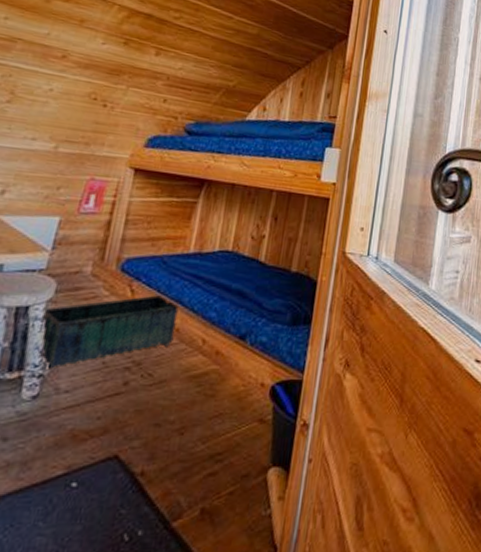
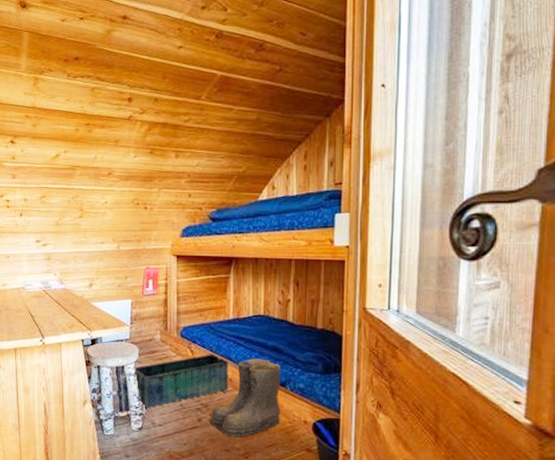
boots: none [139,303,243,407] -> present [209,358,281,438]

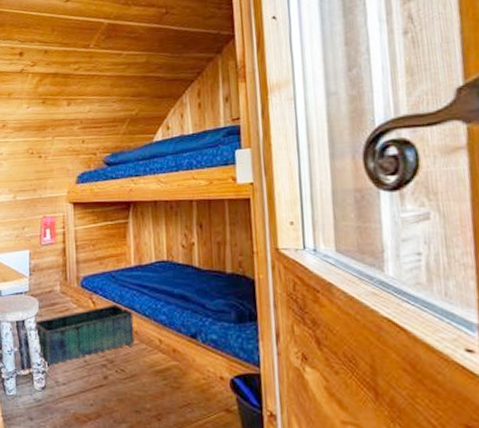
boots: present [209,358,281,438] -> none [116,308,194,397]

